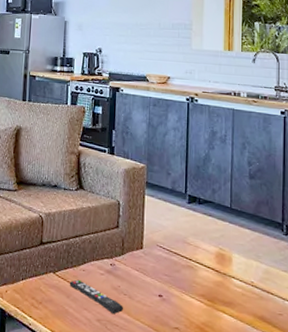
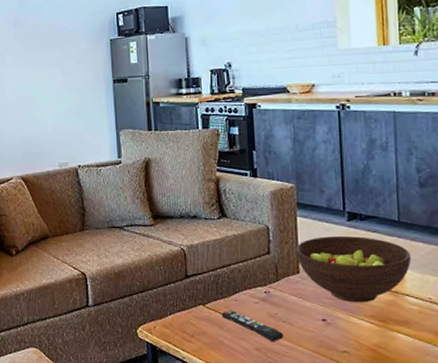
fruit bowl: none [141,216,239,282] -> present [295,236,412,303]

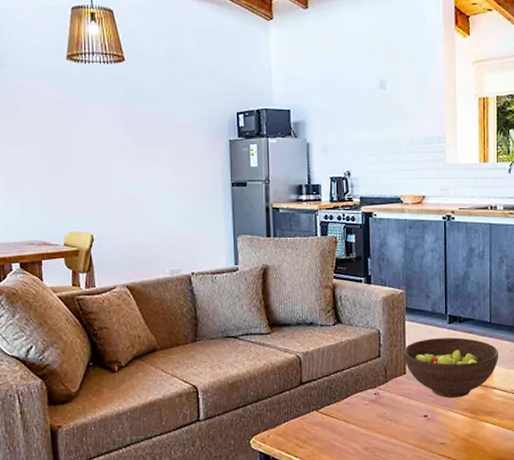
remote control: present [221,310,284,342] -> none [333,413,391,441]

